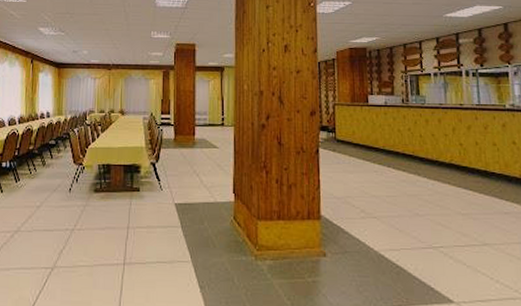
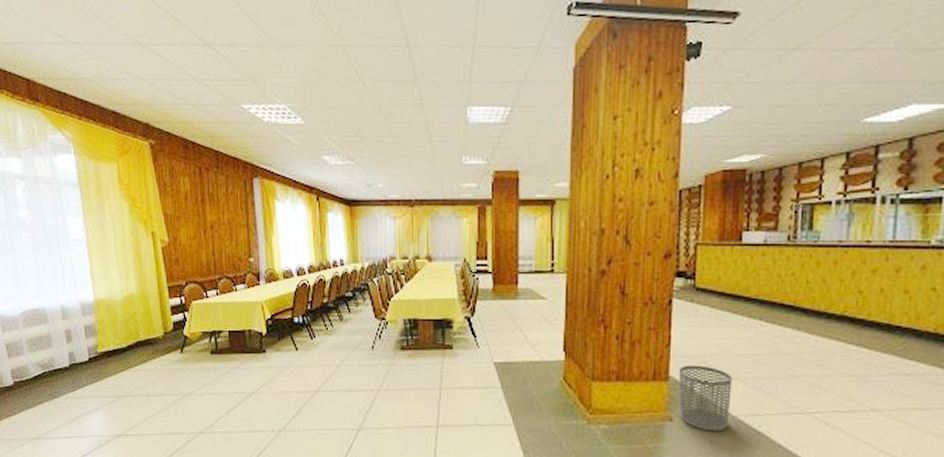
waste bin: none [329,205,373,266] -> present [679,365,732,432]

